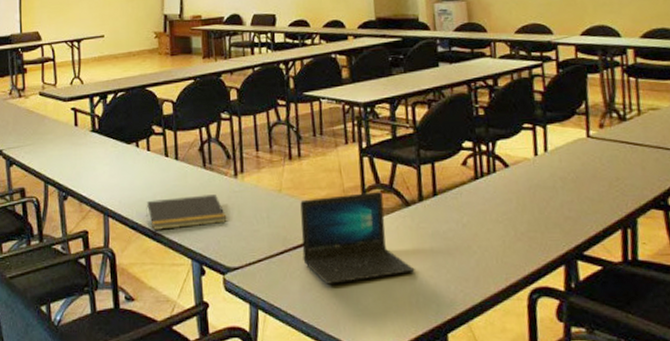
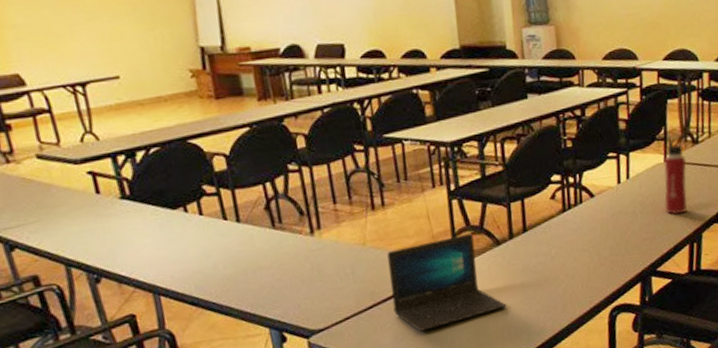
notepad: present [146,195,227,230] -> none [206,256,307,303]
water bottle: none [586,112,617,195] -> present [664,136,687,215]

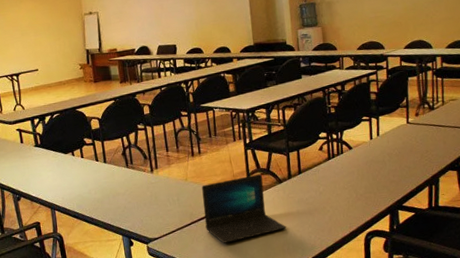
water bottle: present [664,136,687,215] -> none [406,104,426,164]

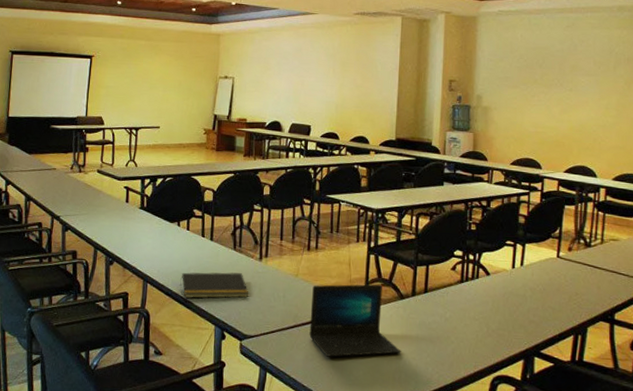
notepad: none [84,186,147,217] -> present [180,272,249,299]

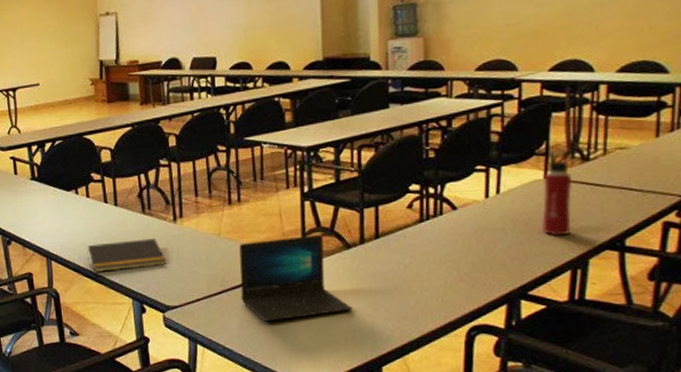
water bottle: none [553,237,579,306] -> present [541,152,573,236]

